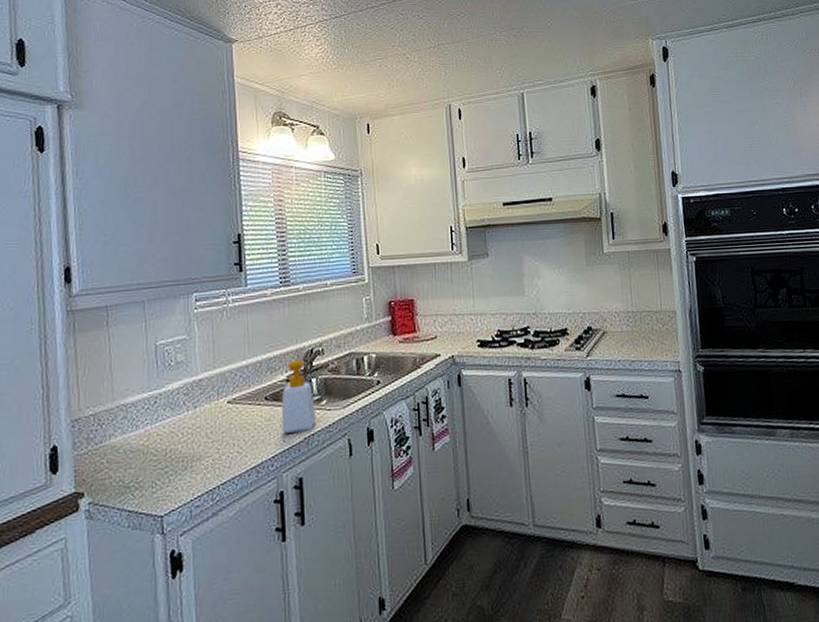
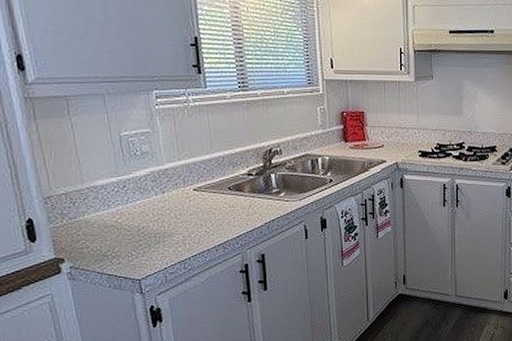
soap bottle: present [281,359,317,433] -> none [244,157,276,218]

